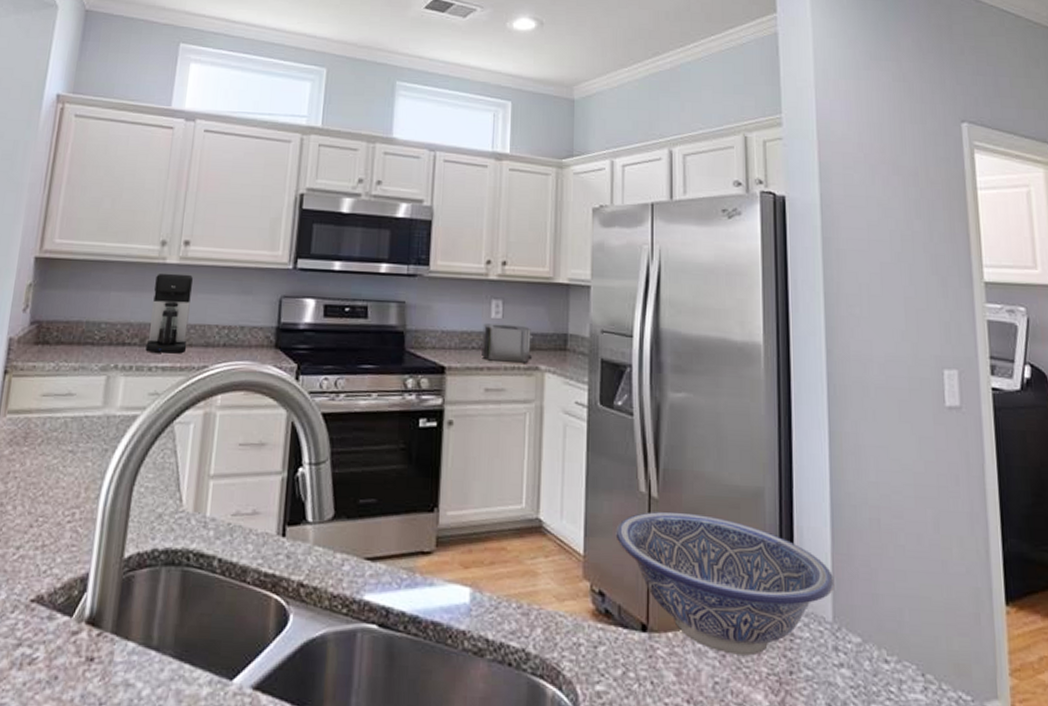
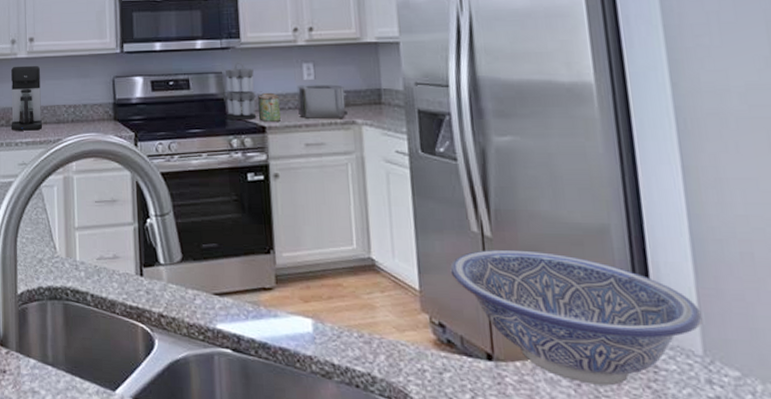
spice rack: none [405,292,440,359] -> present [224,62,257,121]
canister: none [438,328,463,363] -> present [258,92,281,123]

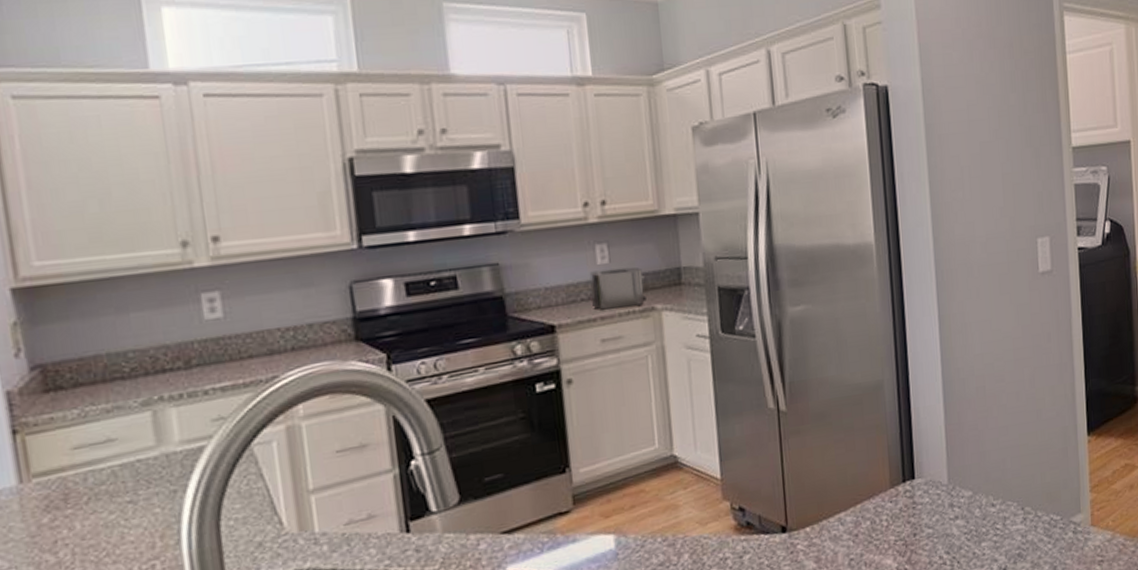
coffee maker: present [11,65,43,131] -> none [185,275,247,374]
spice rack: present [224,62,257,121] -> none [502,248,544,322]
canister: present [258,92,281,123] -> none [544,283,572,320]
decorative bowl: present [450,249,703,386] -> none [749,416,949,533]

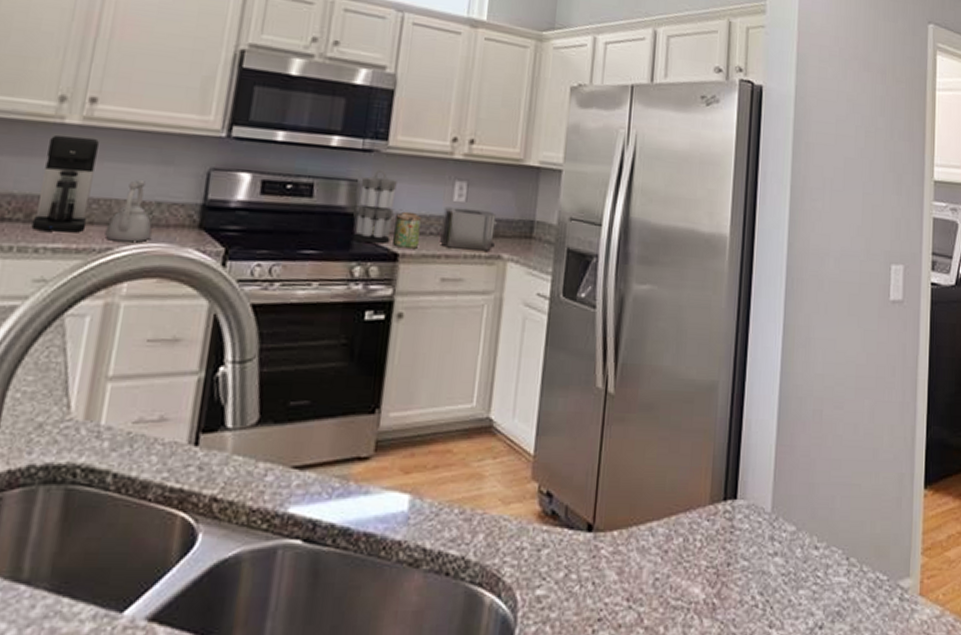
coffee maker: none [185,275,247,374] -> present [31,134,99,233]
kettle: none [266,305,313,369] -> present [104,179,153,243]
spice rack: none [502,248,544,322] -> present [354,169,397,244]
canister: none [544,283,572,320] -> present [391,211,421,250]

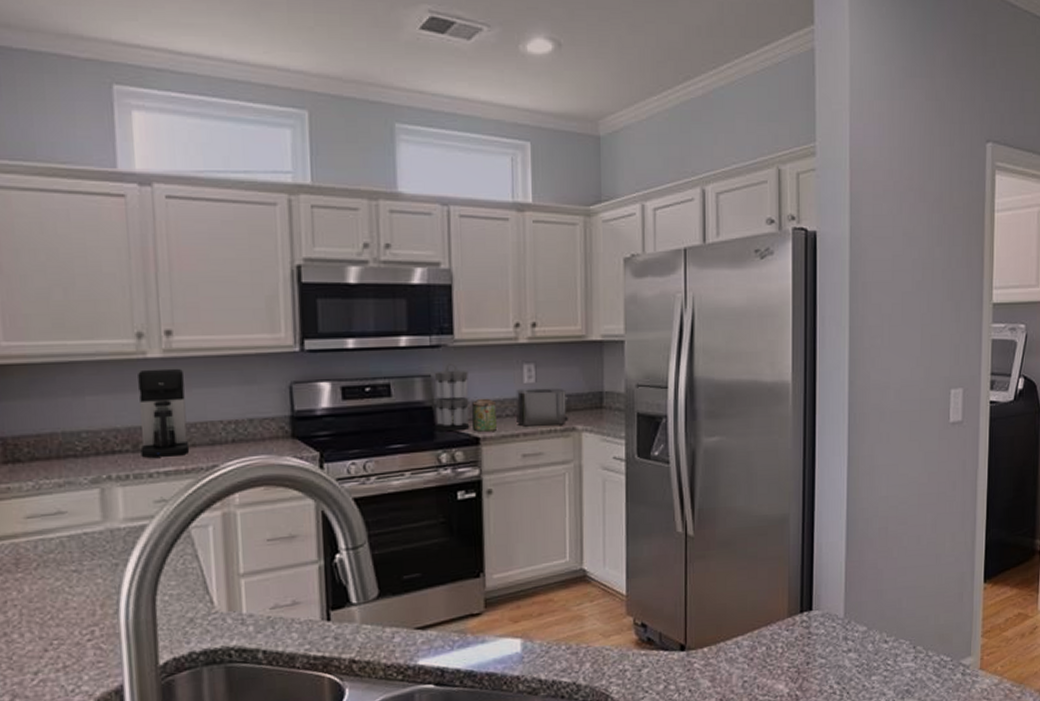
kettle: present [104,179,153,243] -> none [208,400,252,459]

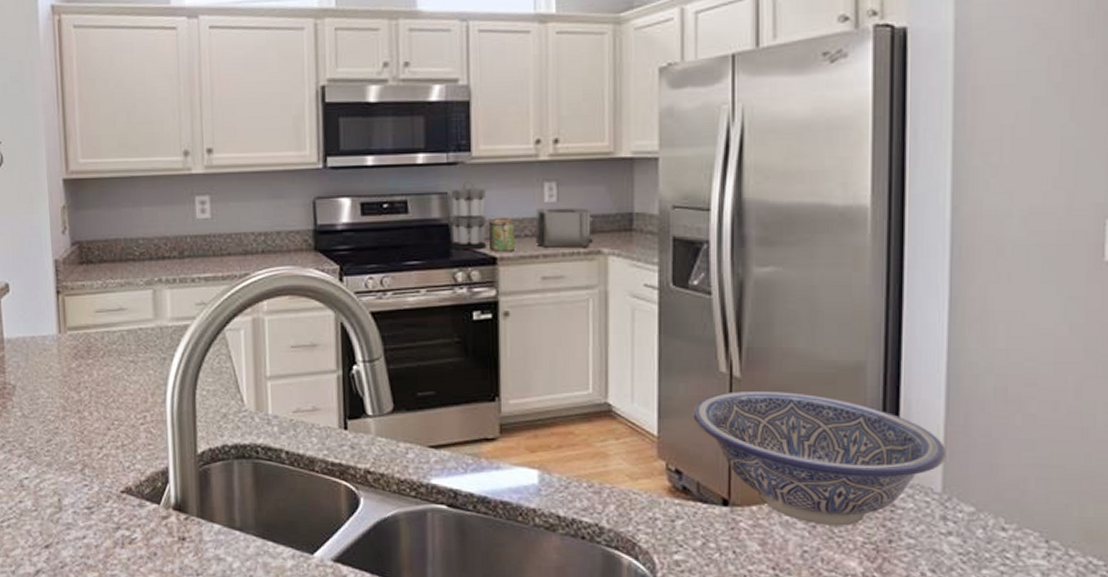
coffee maker: present [138,368,190,458] -> none [184,183,226,264]
decorative bowl: none [655,545,847,657] -> present [693,390,947,526]

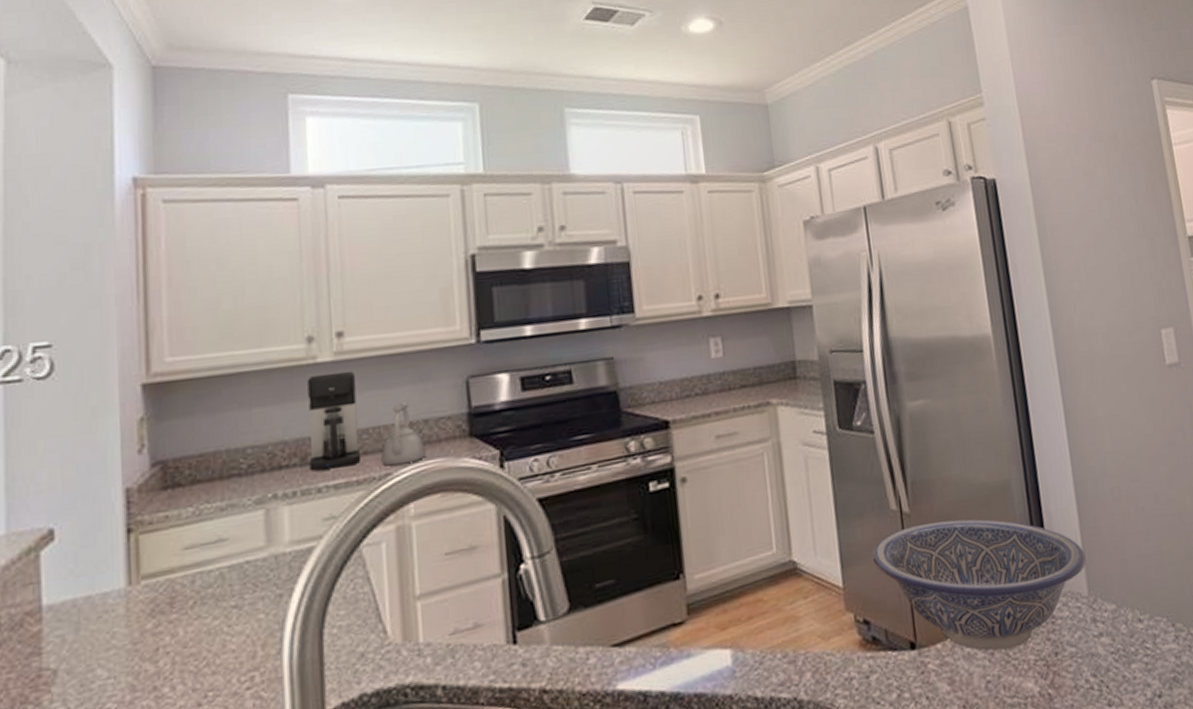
coffee maker: none [184,183,226,264] -> present [307,371,362,471]
kettle: none [241,213,279,268] -> present [380,401,427,466]
spice rack: present [450,180,487,250] -> none [616,342,658,417]
canister: present [488,217,515,253] -> none [658,377,686,416]
toaster: present [535,207,593,249] -> none [703,360,761,407]

